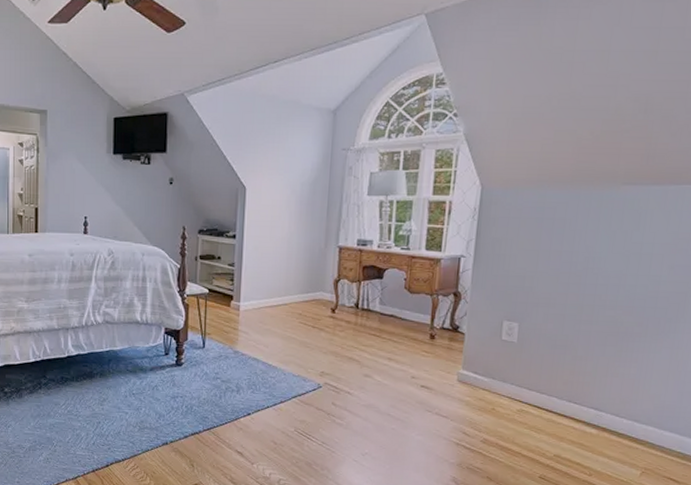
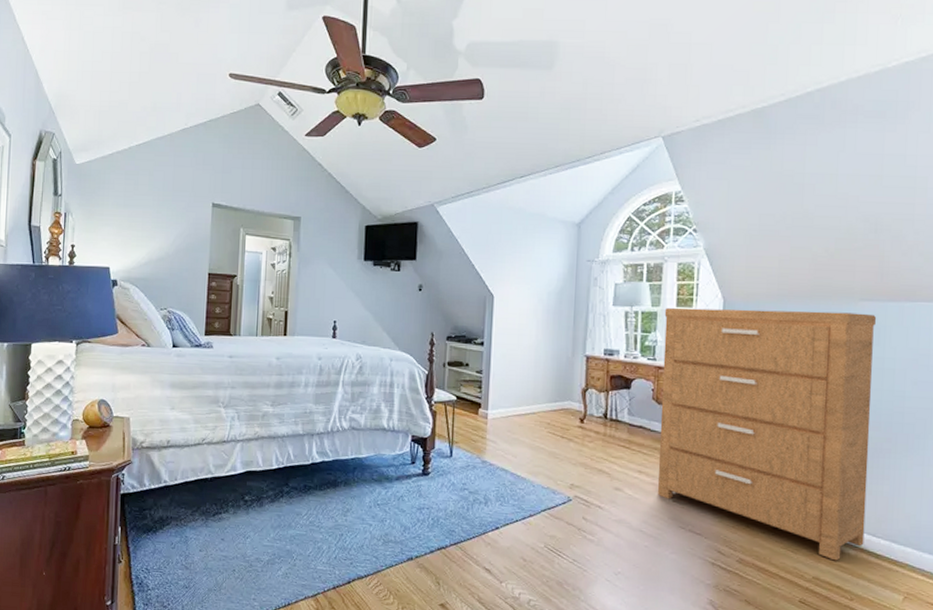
dresser: none [407,196,638,440] -> present [658,307,876,561]

